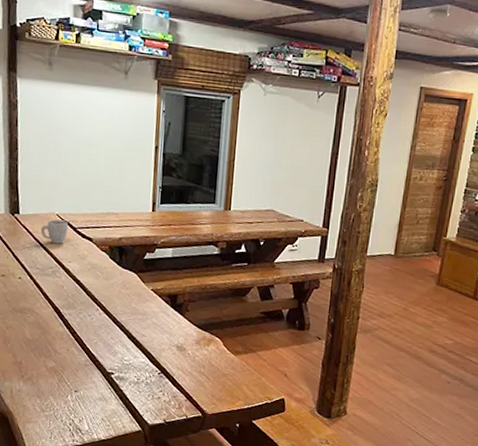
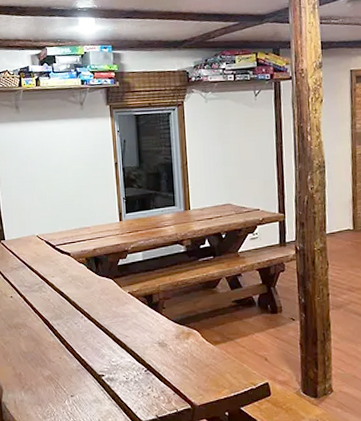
mug: present [40,219,69,244] -> none [24,240,48,262]

